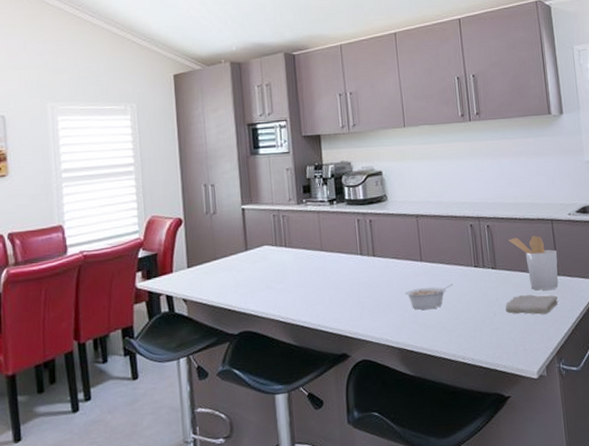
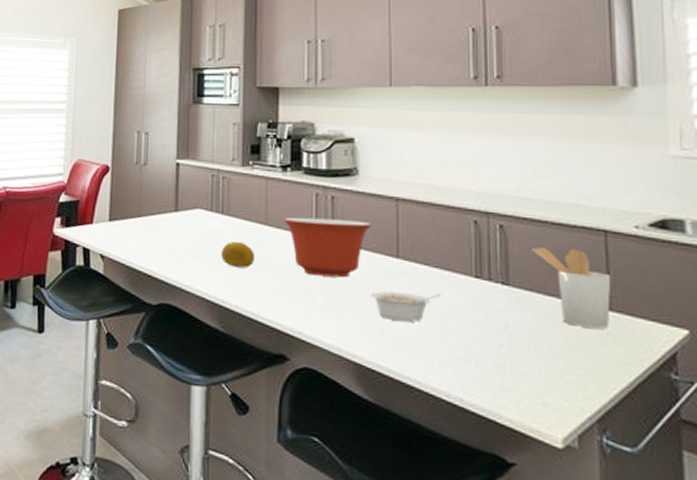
fruit: none [288,268,315,290] -> present [221,242,254,268]
mixing bowl: none [334,237,401,286] -> present [283,217,373,278]
washcloth: present [505,294,558,315] -> none [518,327,607,361]

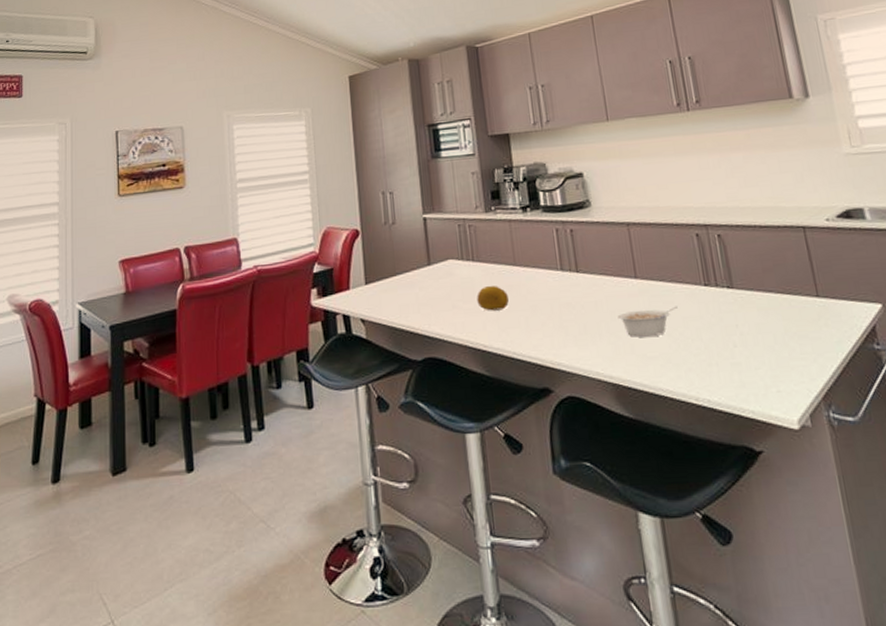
mixing bowl: present [283,217,373,278] -> none [529,249,610,307]
utensil holder: present [532,247,612,329] -> none [747,246,820,316]

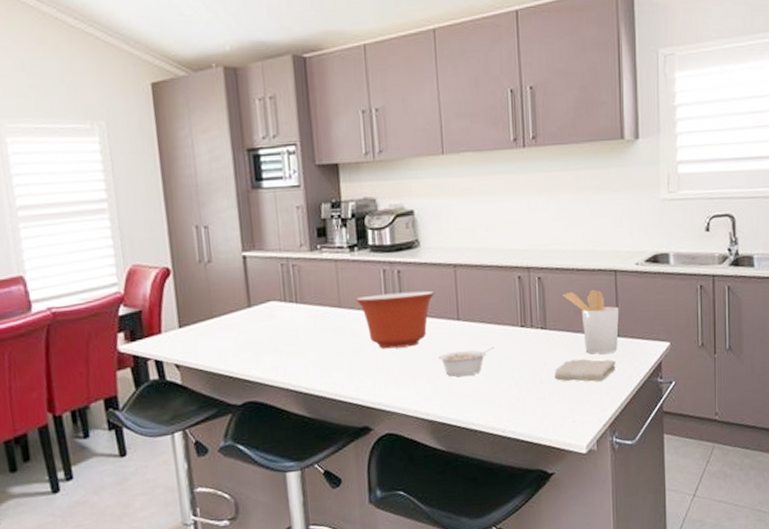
fruit: present [477,286,509,311] -> none [299,328,332,354]
mixing bowl: none [529,249,610,307] -> present [355,291,436,349]
utensil holder: none [747,246,820,316] -> present [563,289,620,354]
washcloth: none [748,321,821,347] -> present [554,359,616,382]

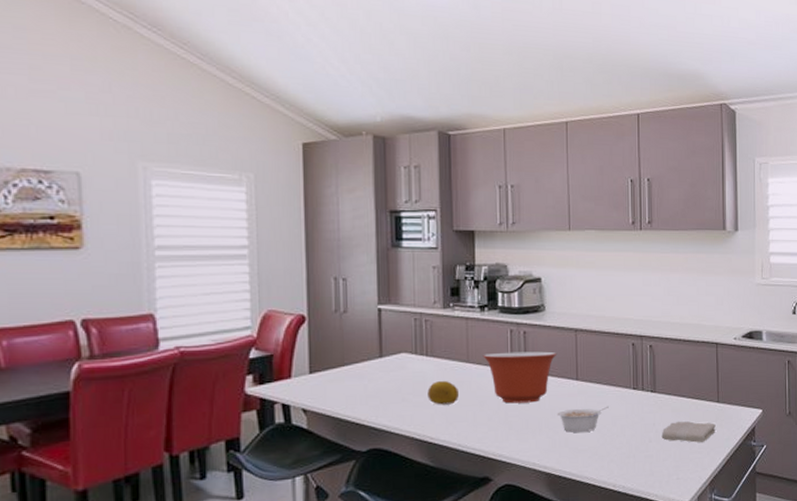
fruit: none [299,328,332,354] -> present [427,381,458,405]
utensil holder: present [563,289,620,354] -> none [671,359,720,417]

